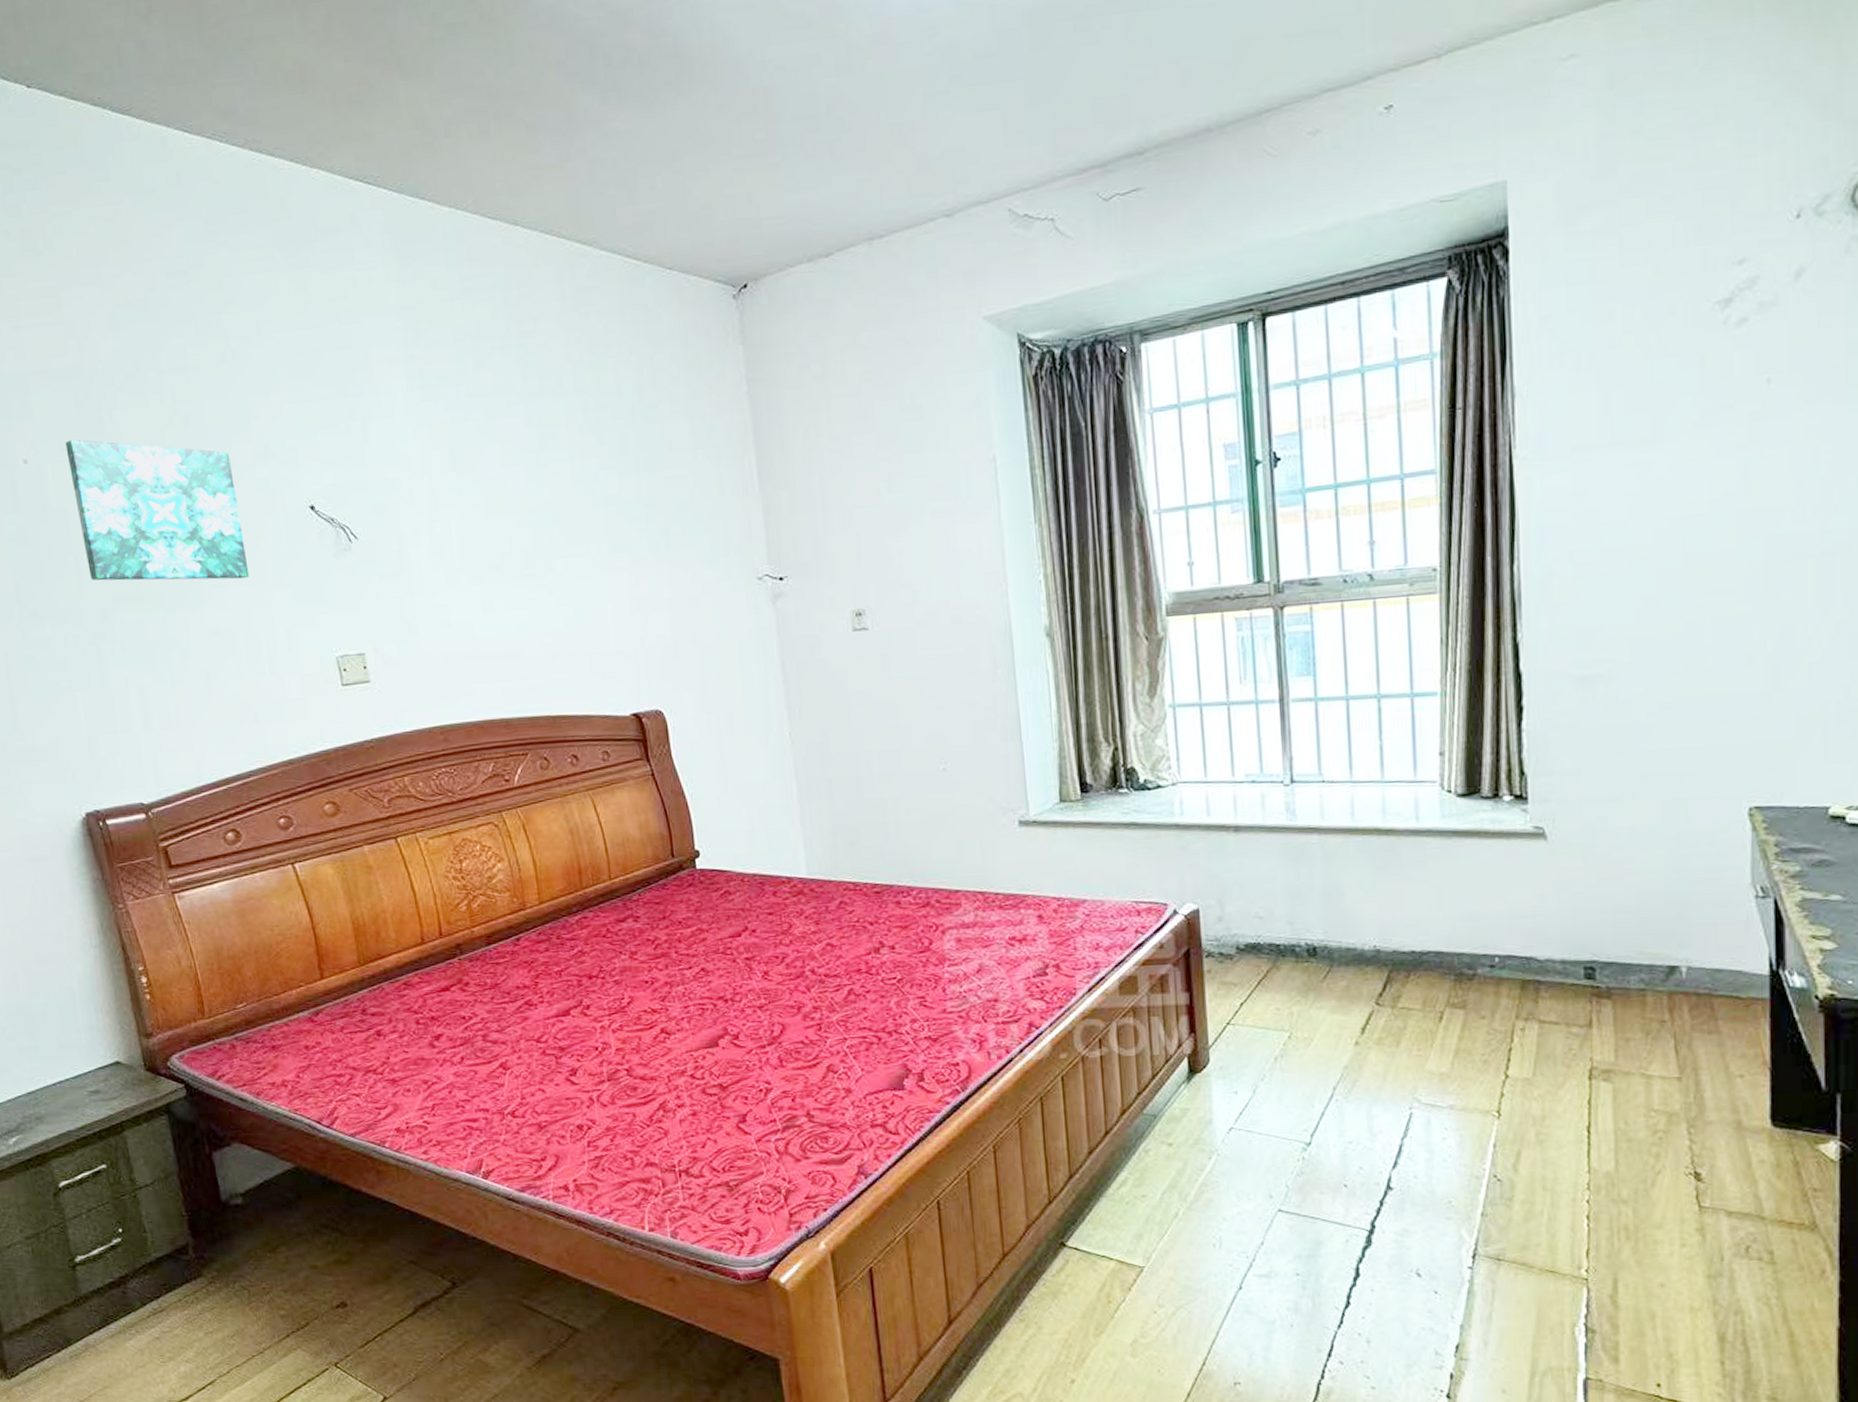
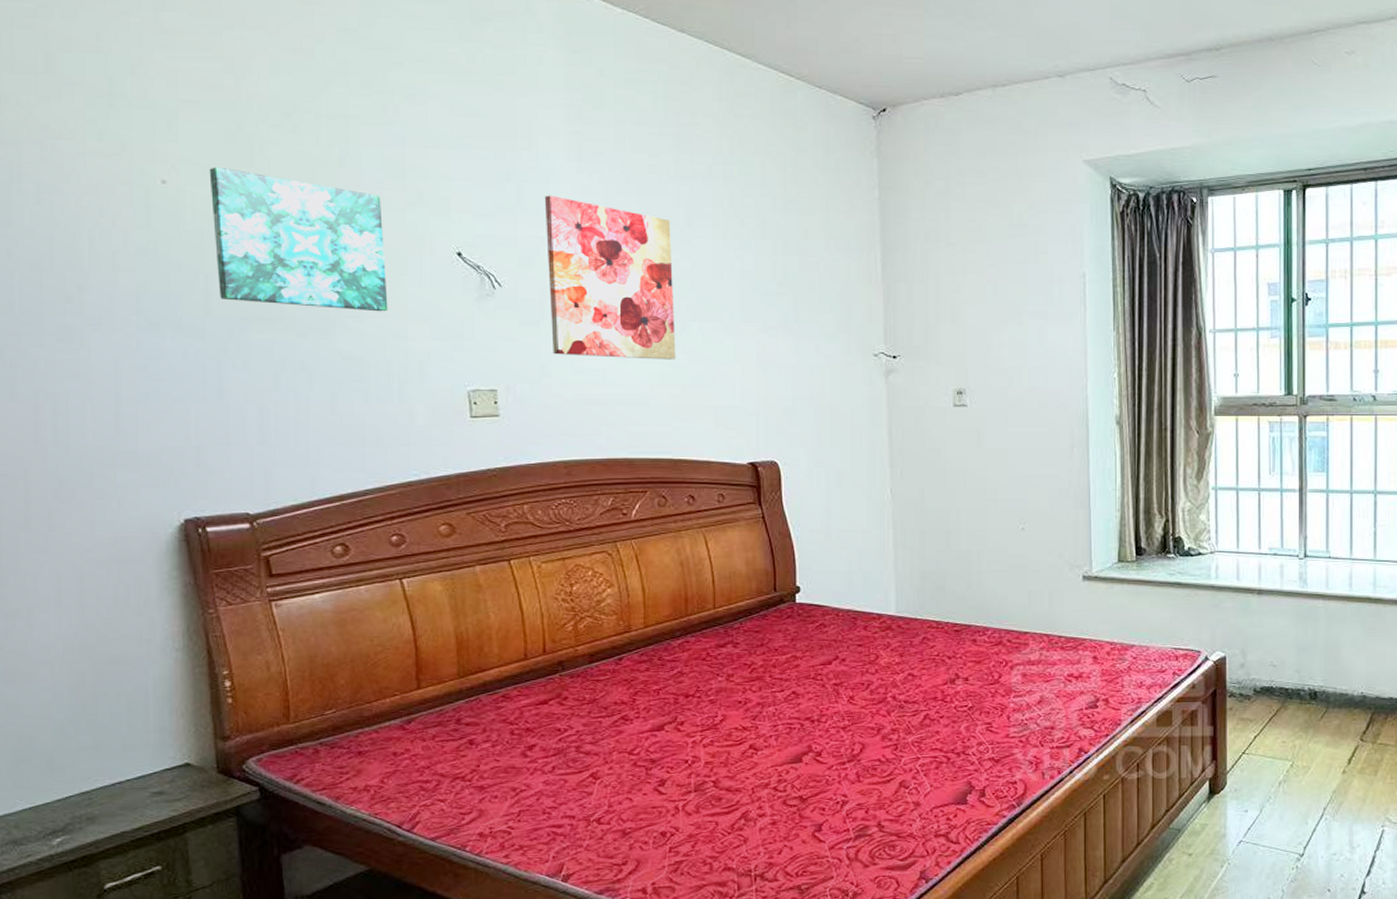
wall art: none [390,431,544,610] -> present [544,195,676,360]

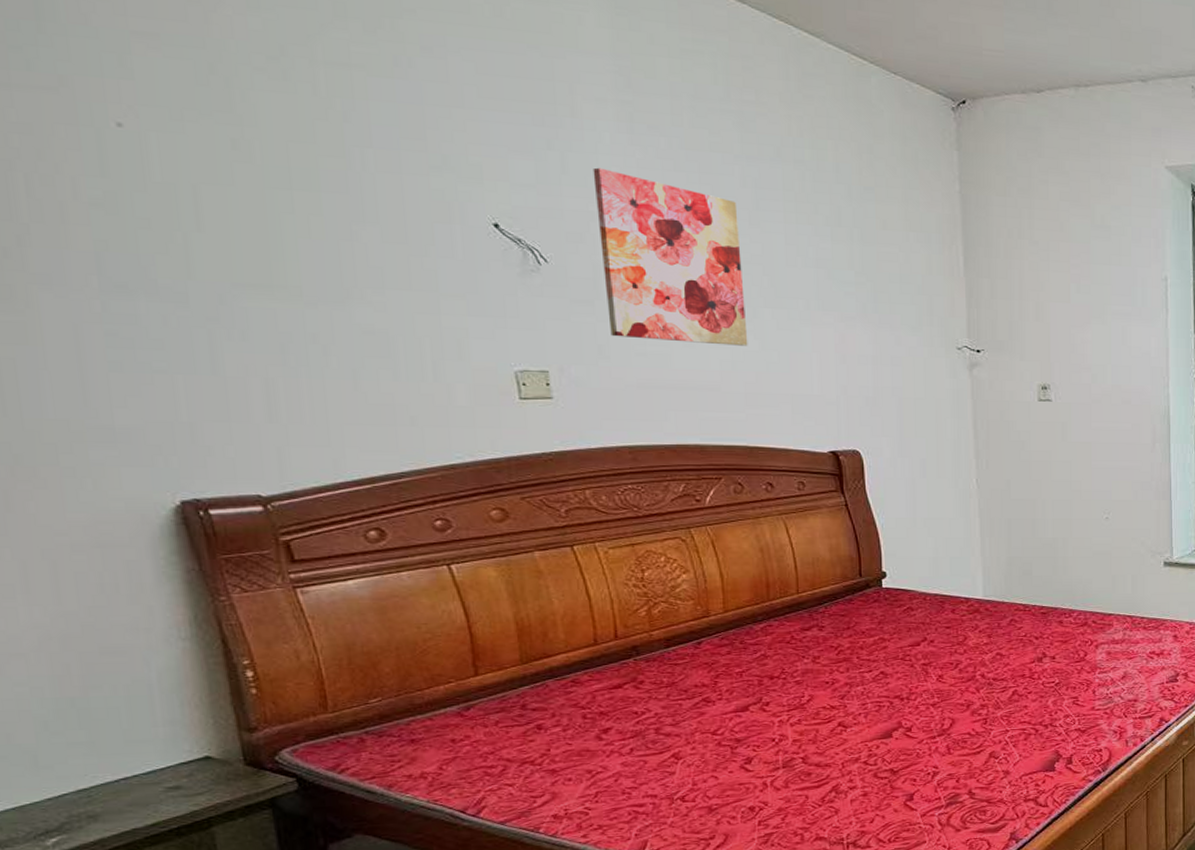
wall art: present [209,167,388,312] -> none [178,111,415,284]

